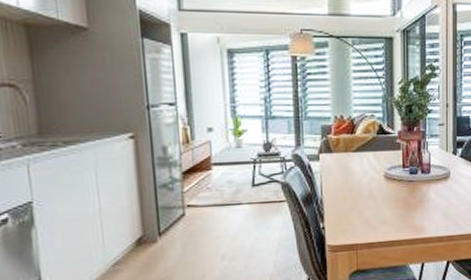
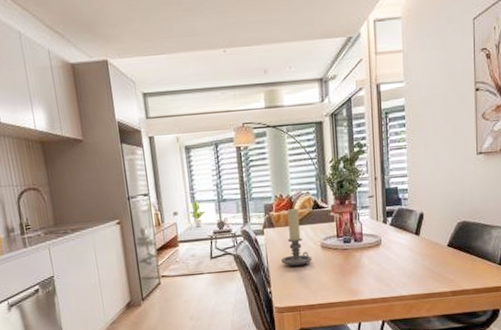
candle holder: none [338,131,374,199] -> present [281,207,312,267]

